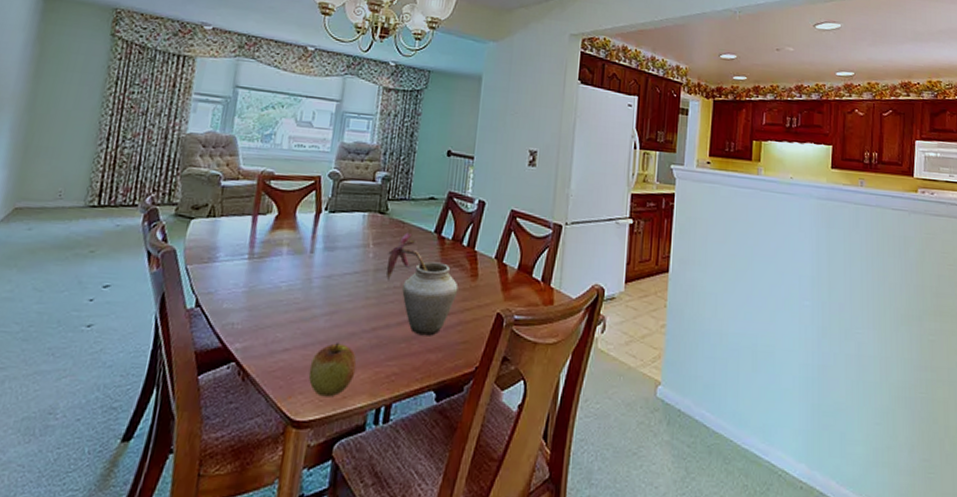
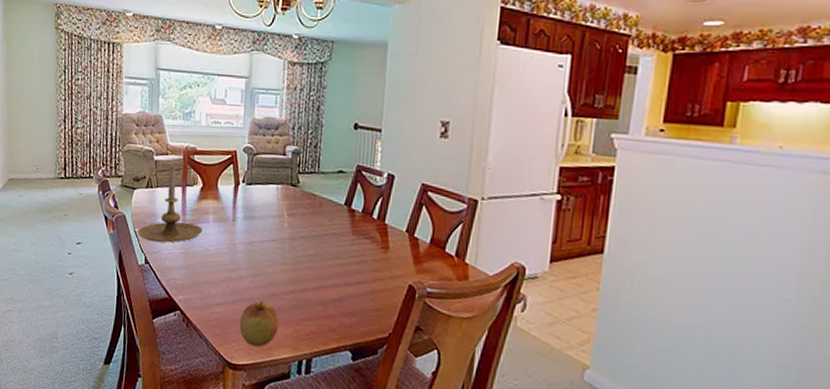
candle holder: none [189,192,273,281] -> present [137,166,202,243]
vase: present [385,232,459,336] -> none [300,204,370,302]

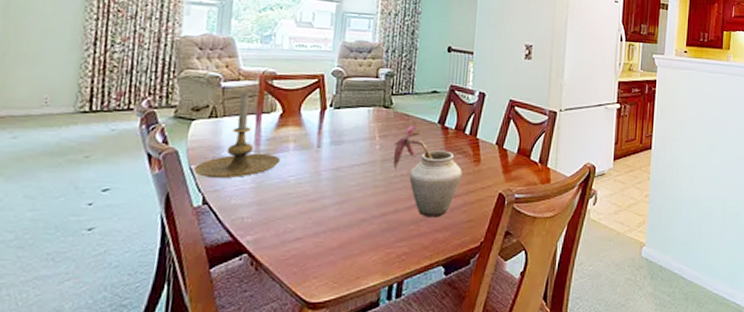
apple: present [239,300,279,347] -> none [321,228,368,279]
vase: none [300,204,370,302] -> present [392,124,463,218]

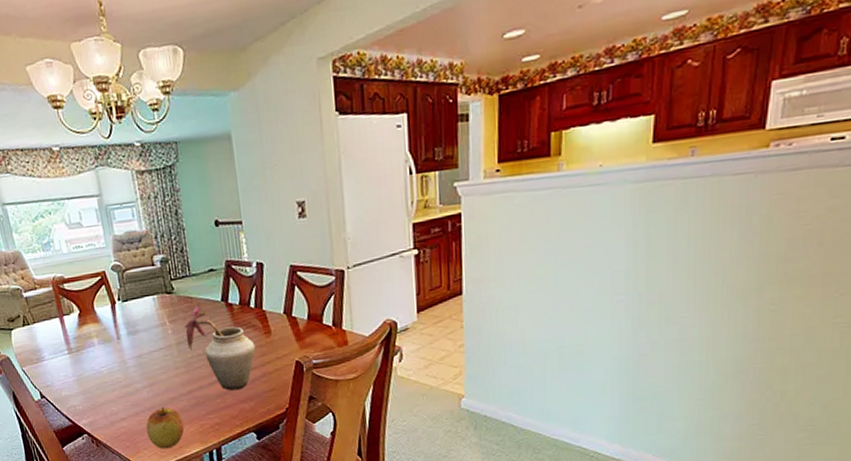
candle holder: present [194,93,280,179] -> none [25,299,90,376]
apple: none [321,228,368,279] -> present [145,406,185,449]

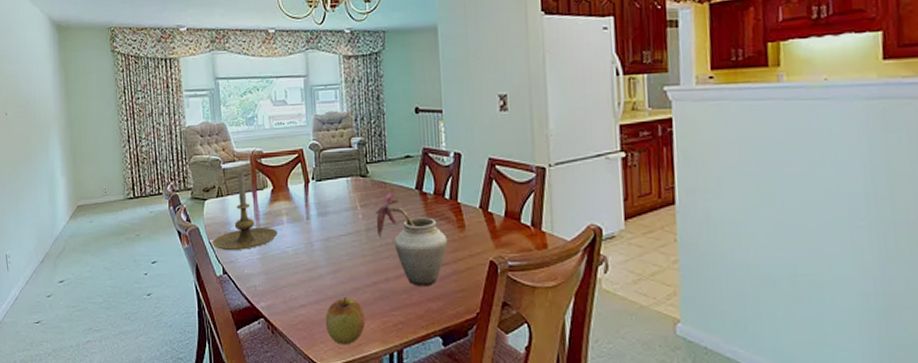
candle holder: none [25,299,90,376] -> present [212,172,277,251]

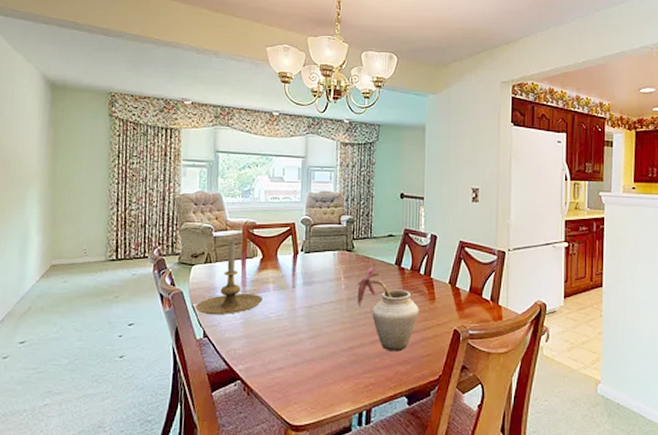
apple: present [325,296,366,345] -> none [301,360,340,405]

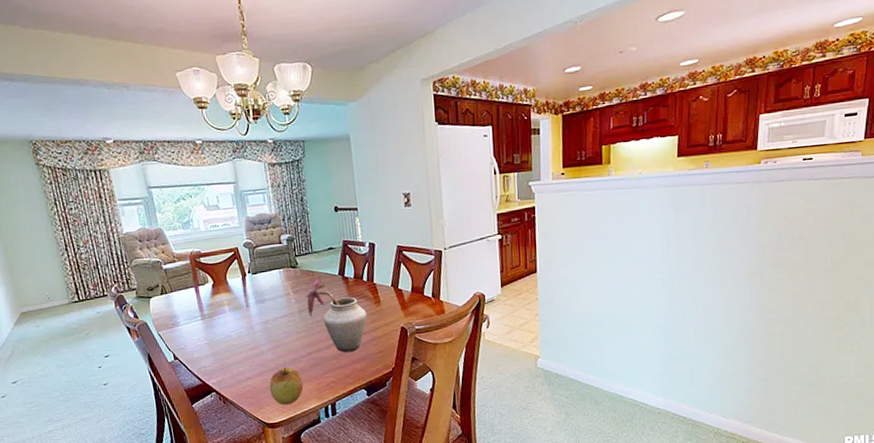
candle holder: present [195,241,263,315] -> none [161,271,221,340]
apple: none [301,360,340,405] -> present [269,367,304,405]

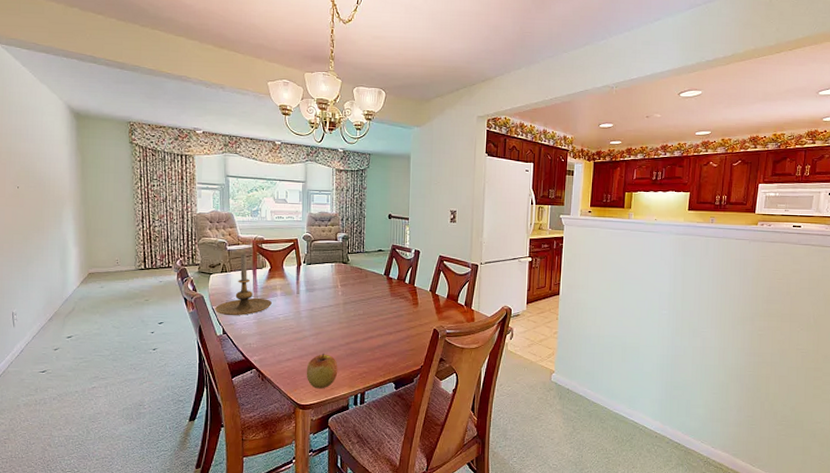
candle holder: none [161,271,221,340] -> present [215,254,272,316]
vase: present [306,278,367,353] -> none [352,276,405,347]

